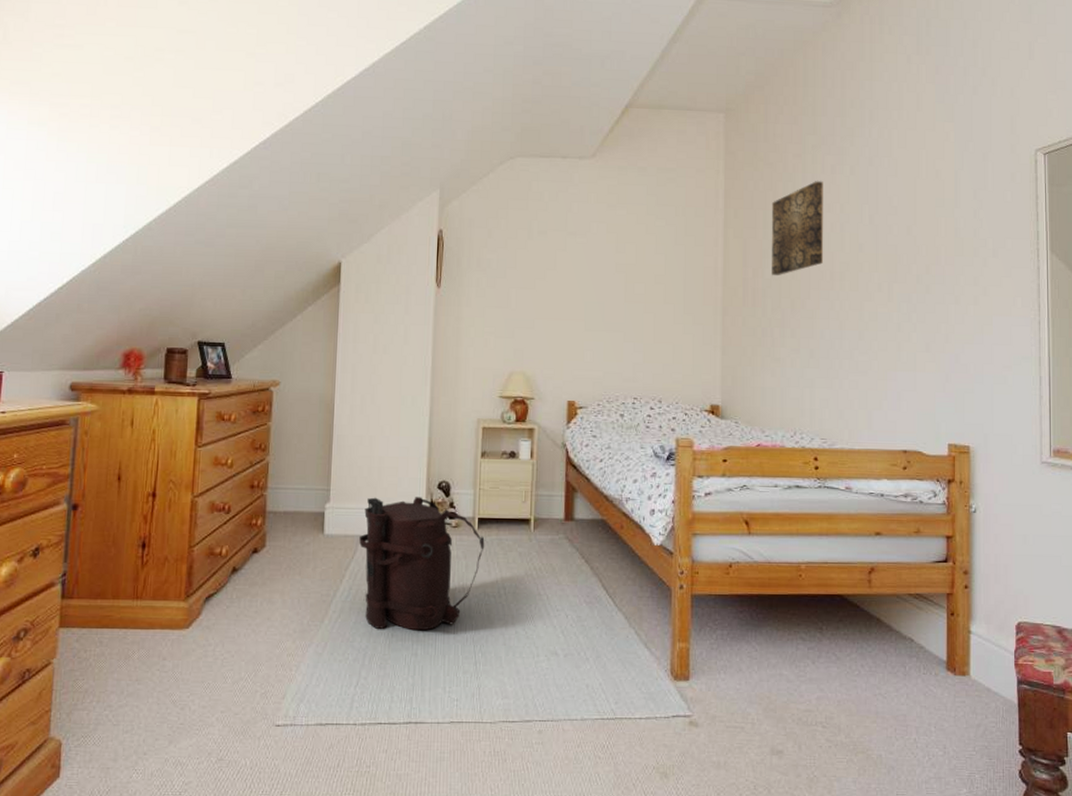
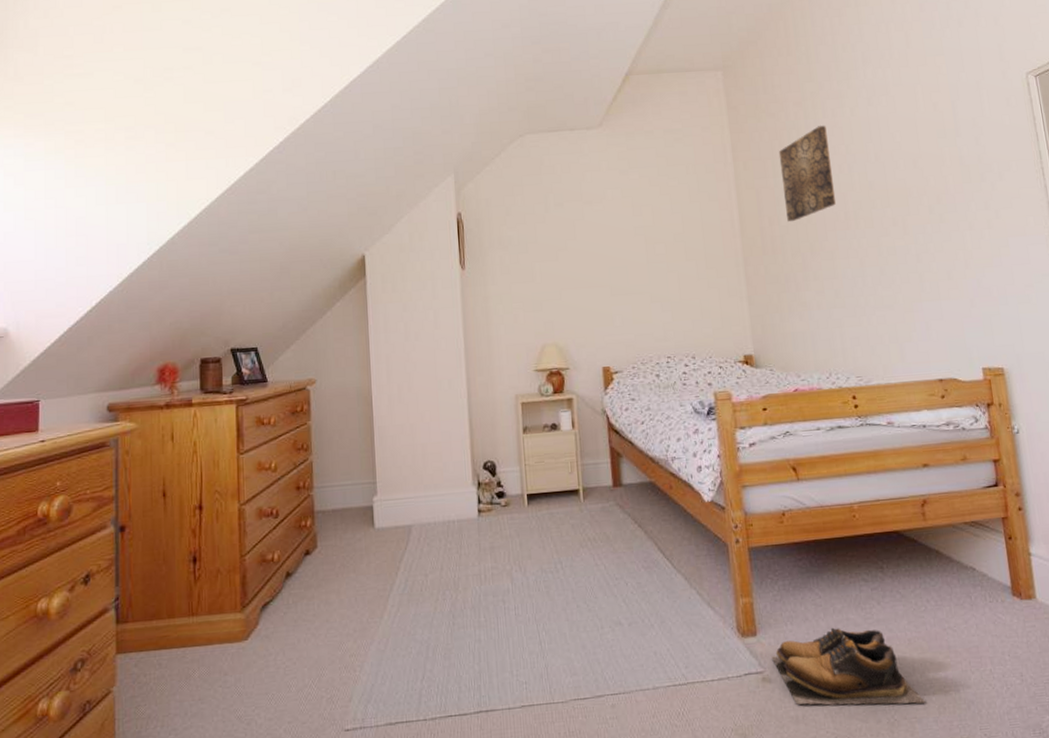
backpack: present [359,497,485,631] -> none [410,479,537,619]
shoes: none [701,681,846,763] -> present [772,627,925,706]

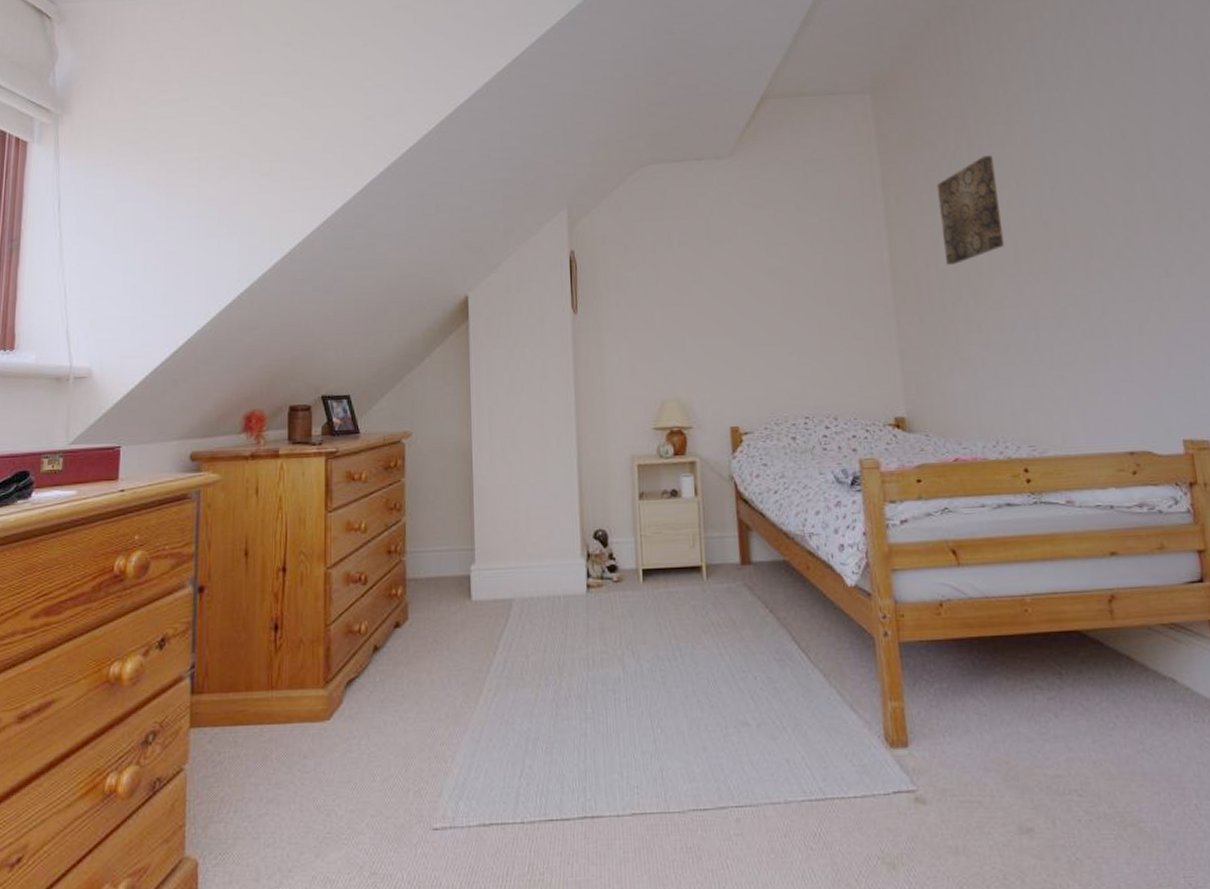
shoes: present [772,627,925,706] -> none [926,742,1114,841]

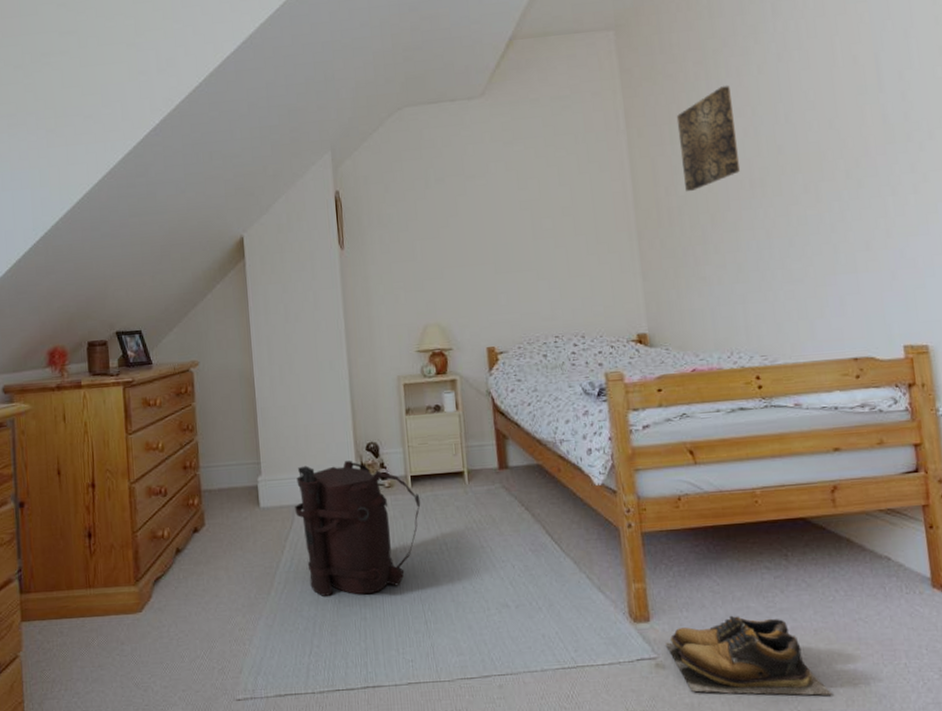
backpack: none [511,550,653,707] -> present [295,461,421,596]
shoes: none [926,742,1114,841] -> present [666,615,832,696]

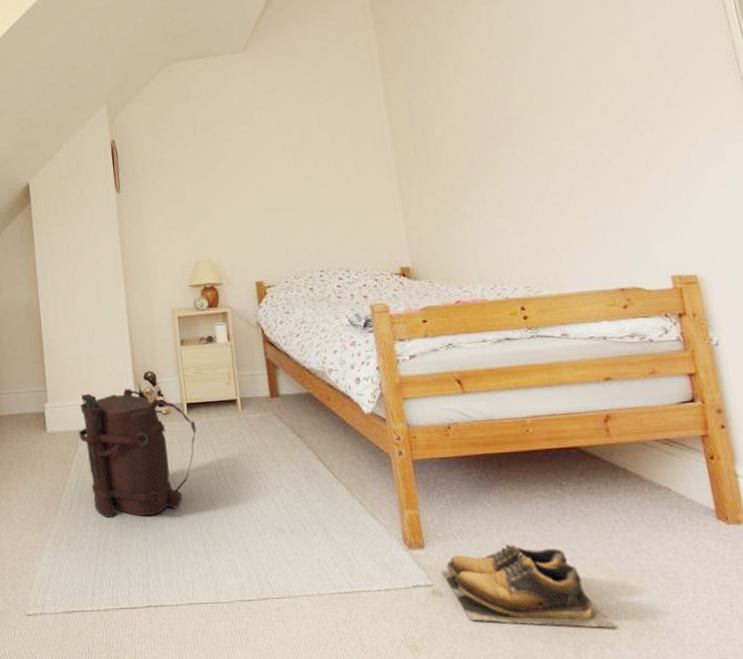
wall art: present [676,86,741,192] -> none [430,31,496,132]

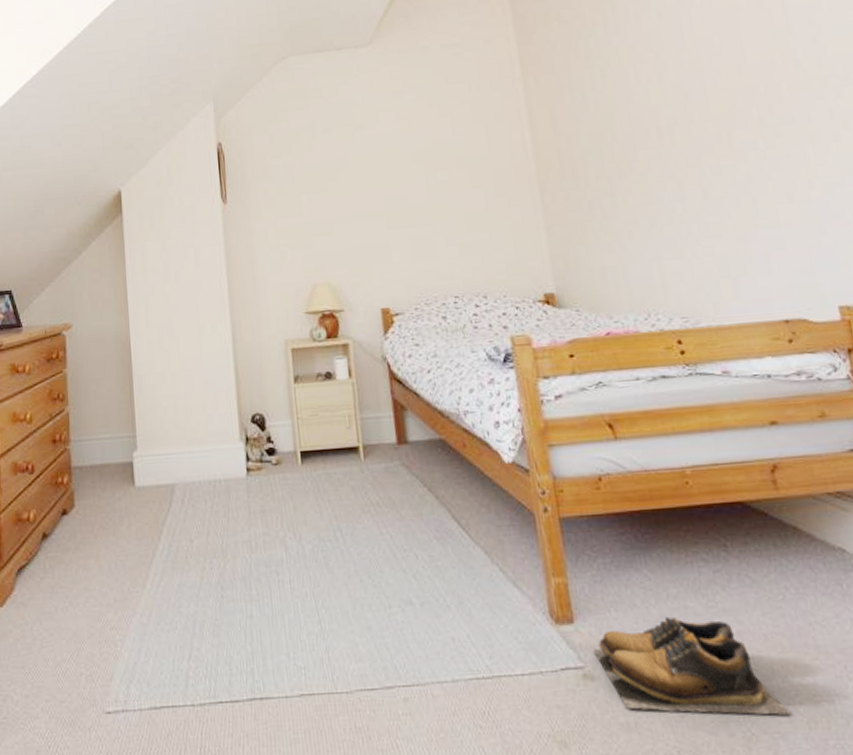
backpack: present [79,389,197,517] -> none [173,434,312,590]

